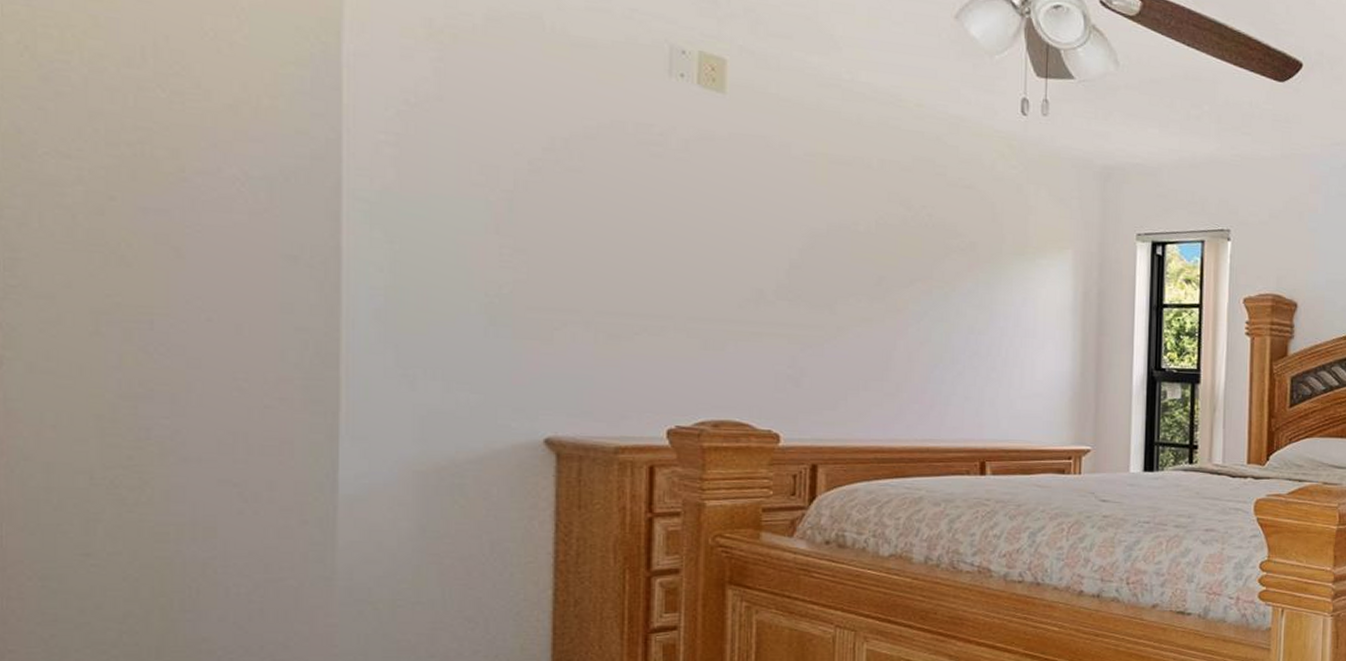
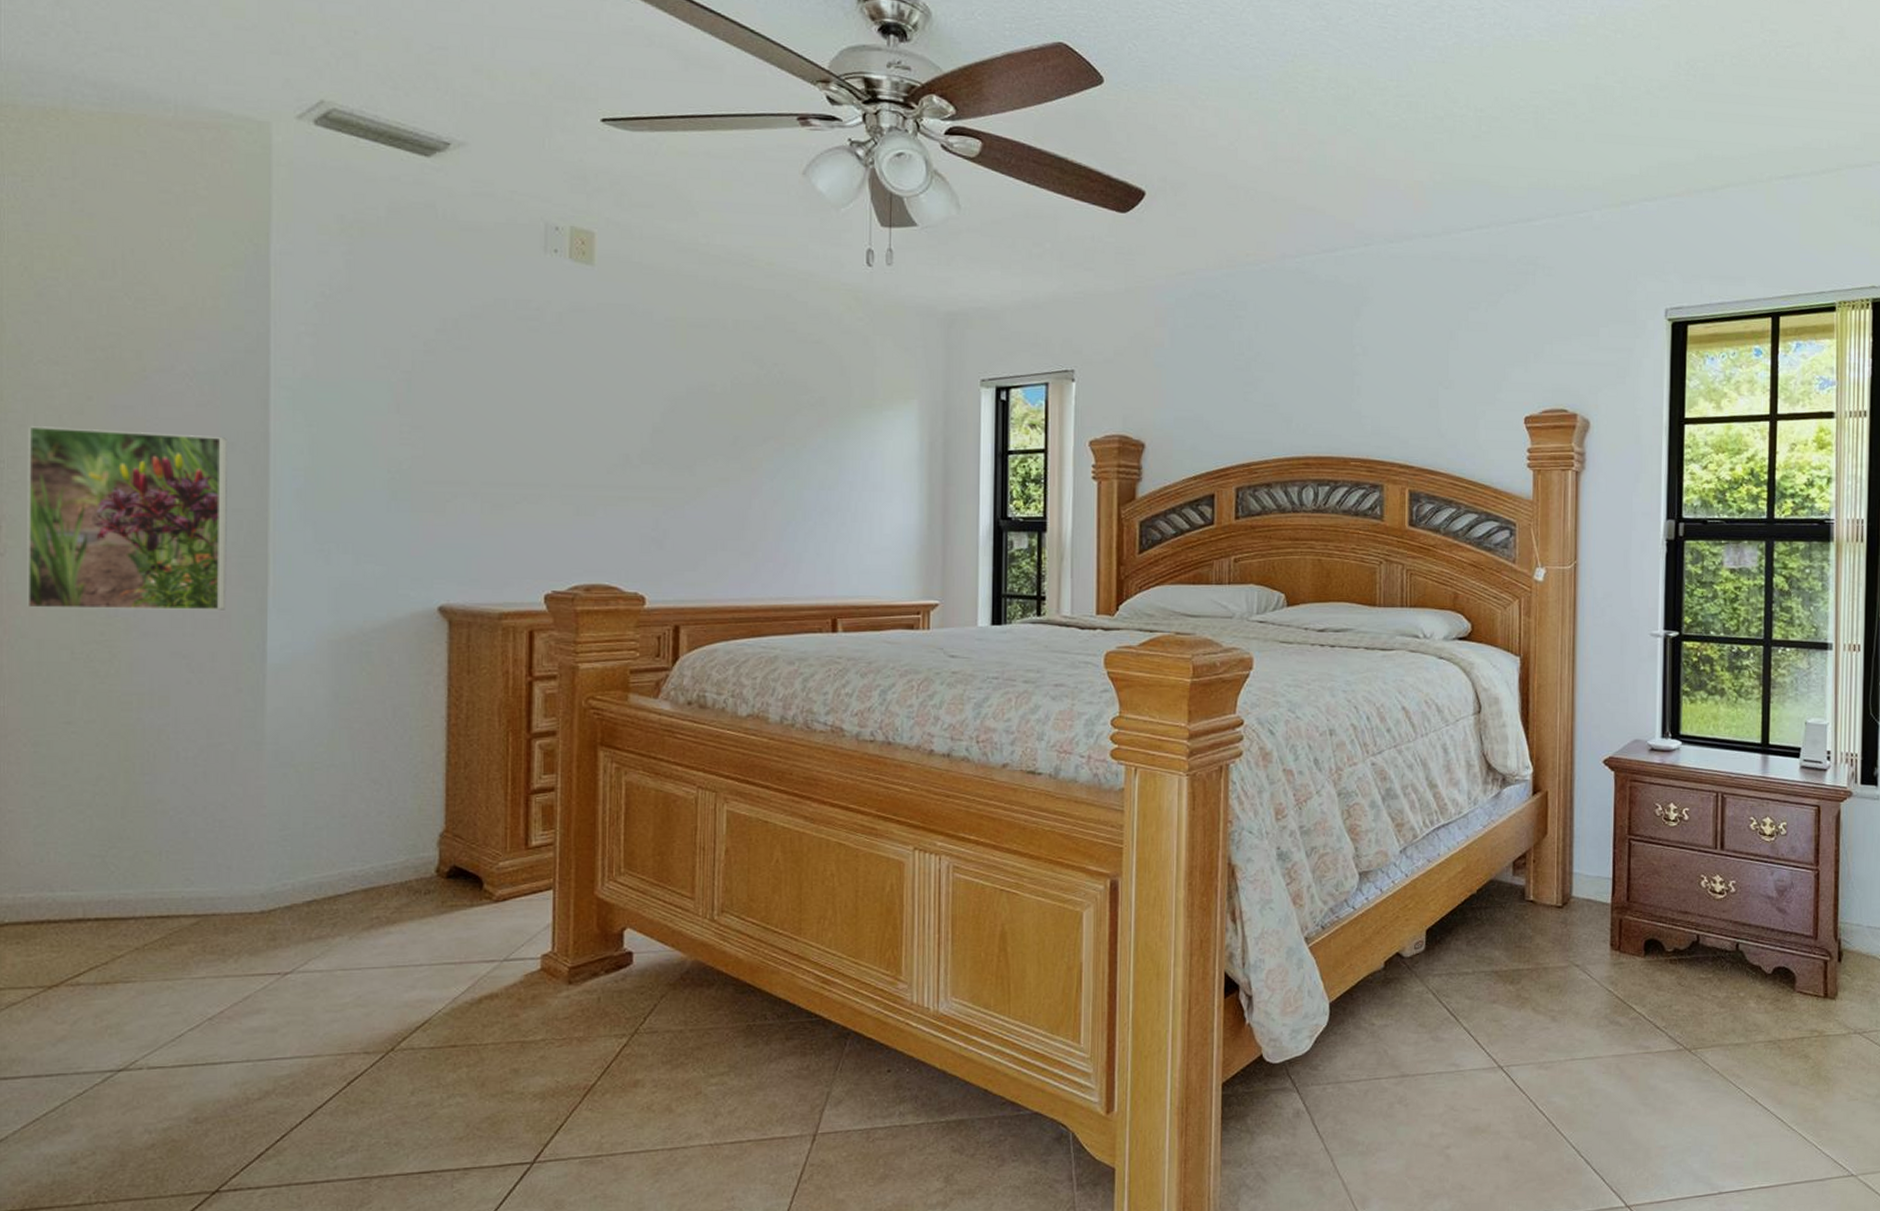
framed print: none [30,225,289,436] -> present [27,426,227,610]

